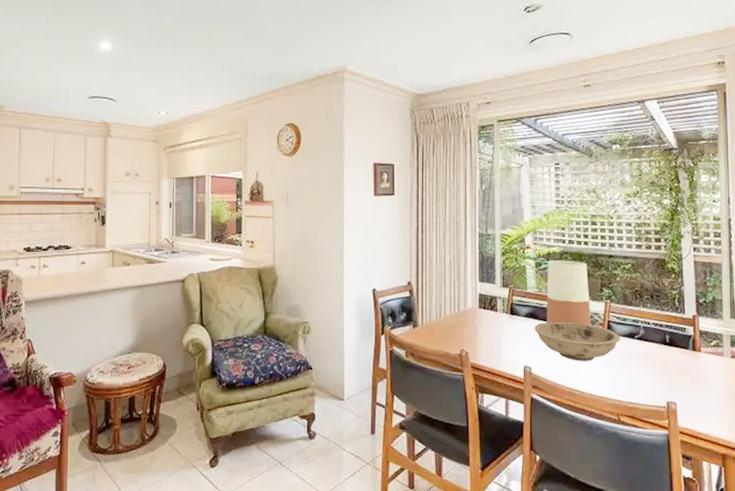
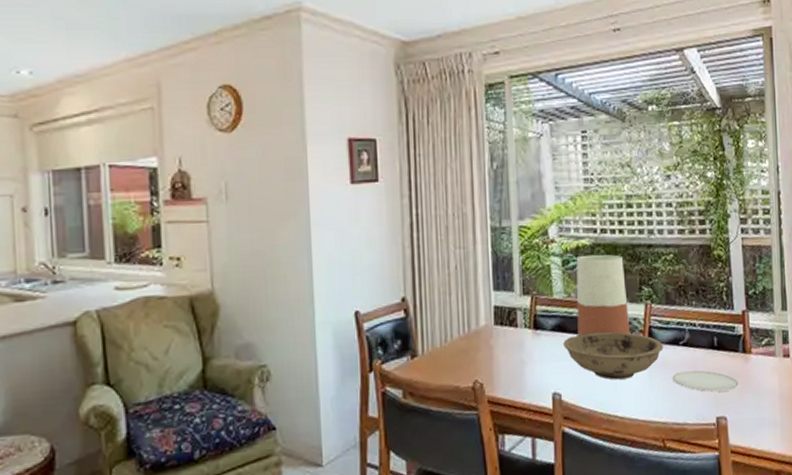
plate: none [626,361,688,381] -> present [671,370,739,392]

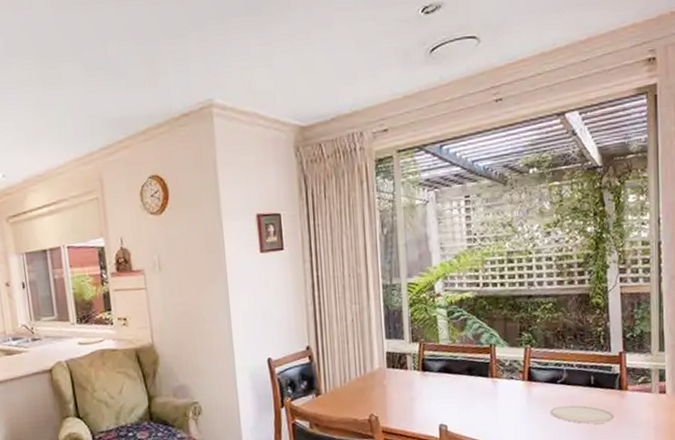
bowl: present [563,332,664,380] -> none [449,372,542,414]
vase: present [576,254,631,335] -> none [460,305,511,376]

